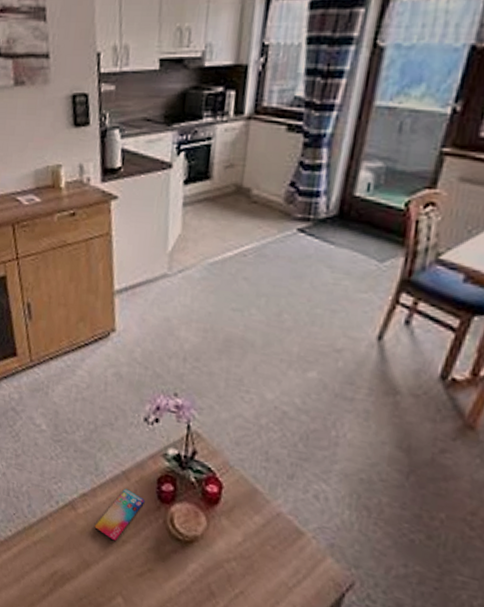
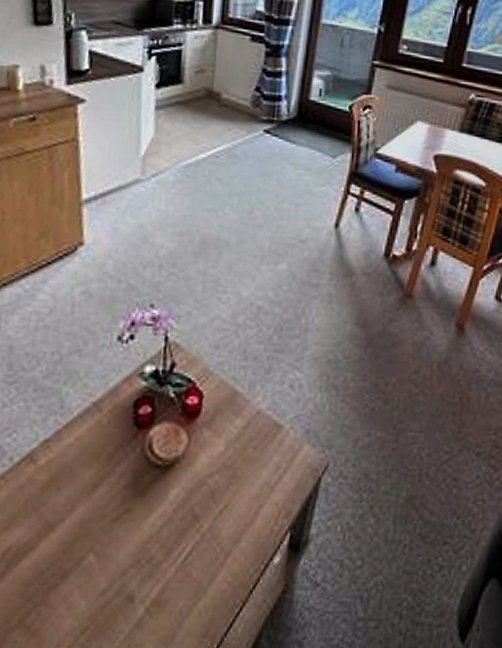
smartphone: present [94,488,145,542] -> none [59,422,119,488]

